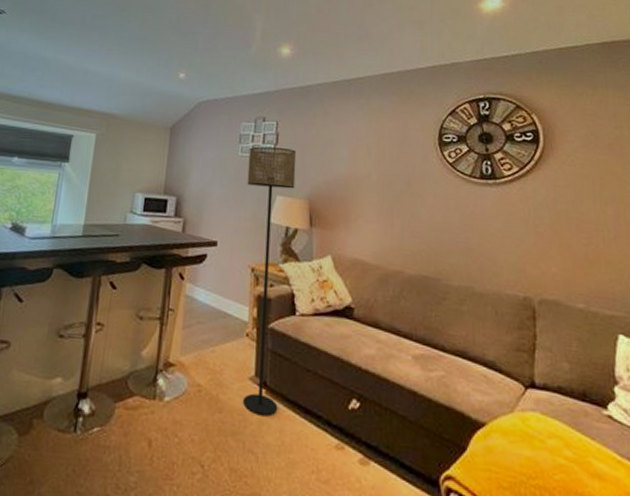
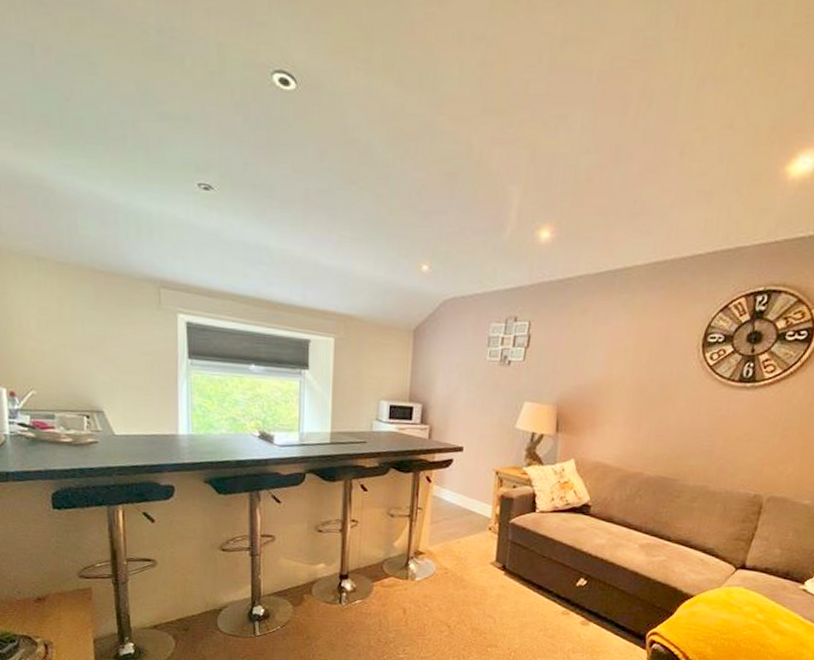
floor lamp: present [243,146,297,416] -> none [484,350,549,591]

